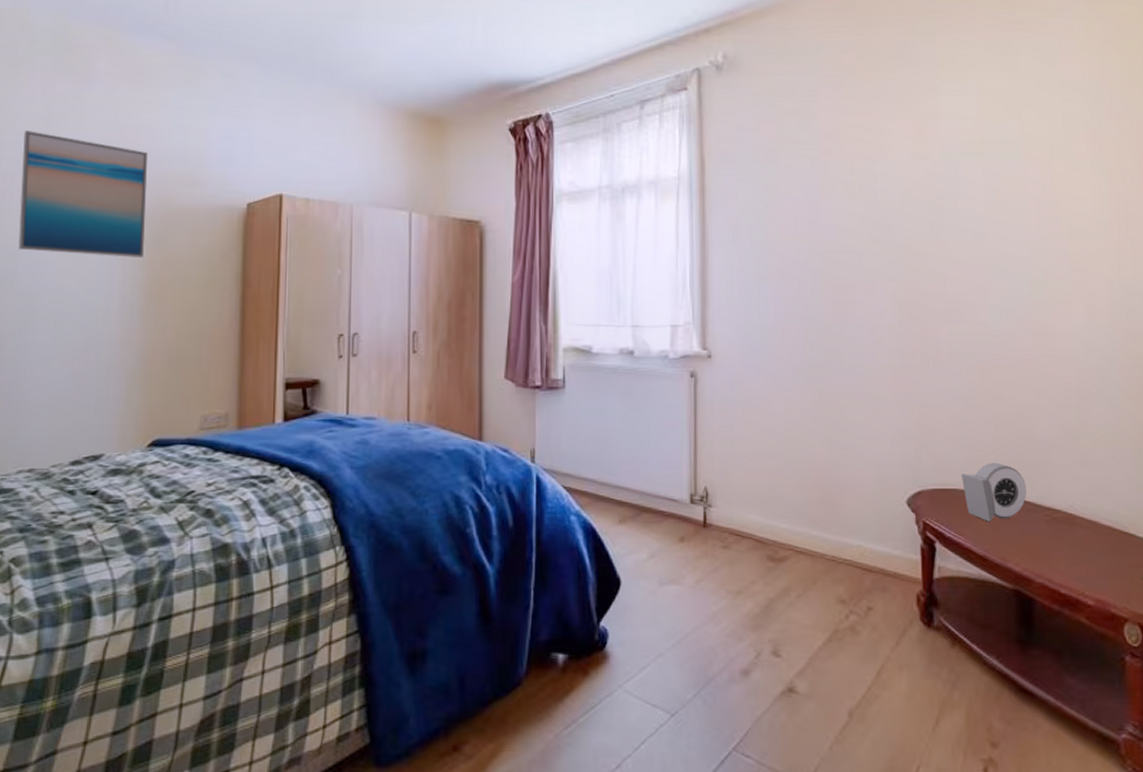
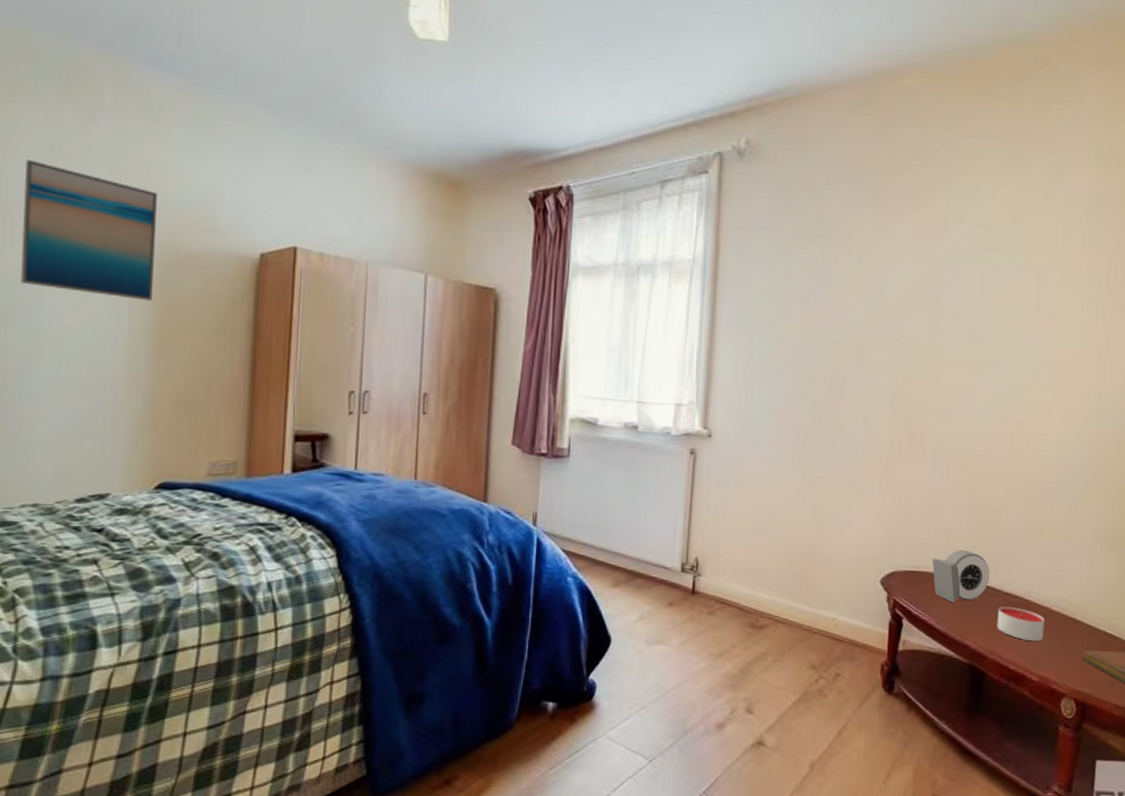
candle: none [1040,523,1095,560] -> present [997,606,1045,641]

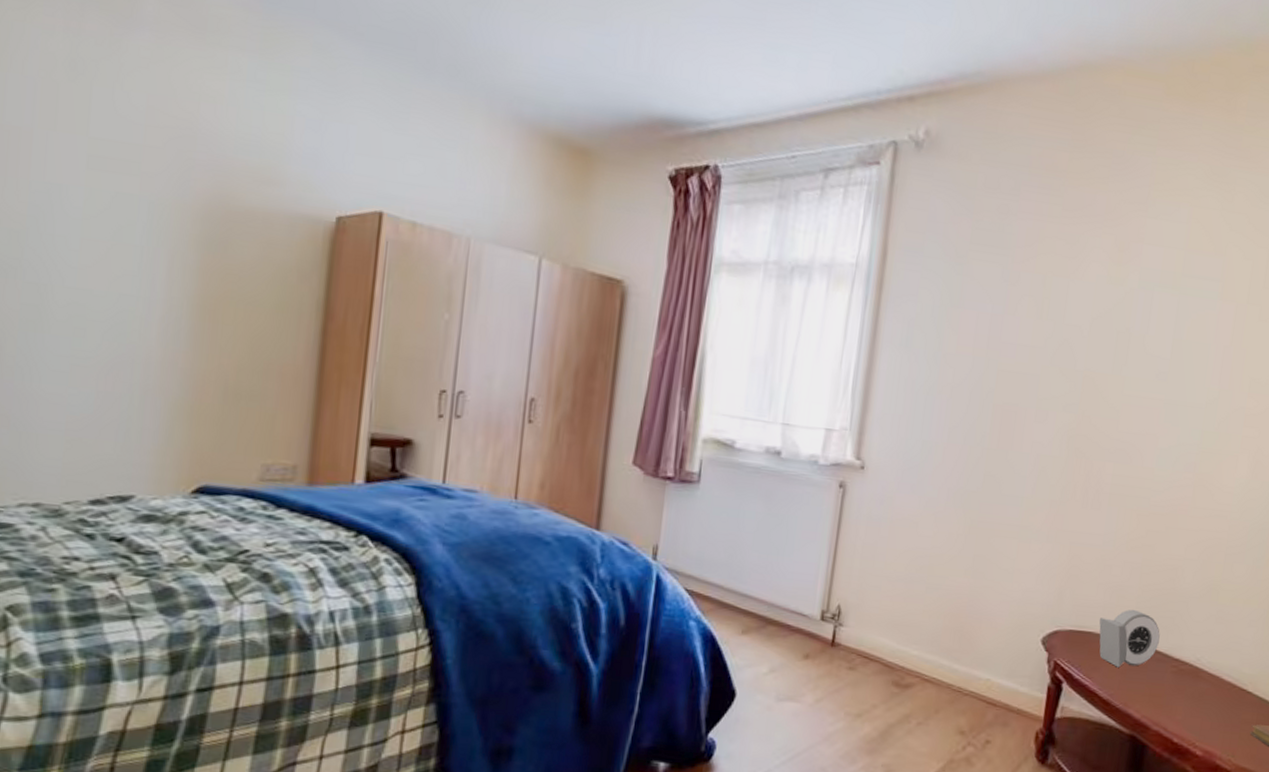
wall art: present [20,159,157,302] -> none [26,74,208,265]
candle: present [997,606,1045,641] -> none [1163,674,1215,713]

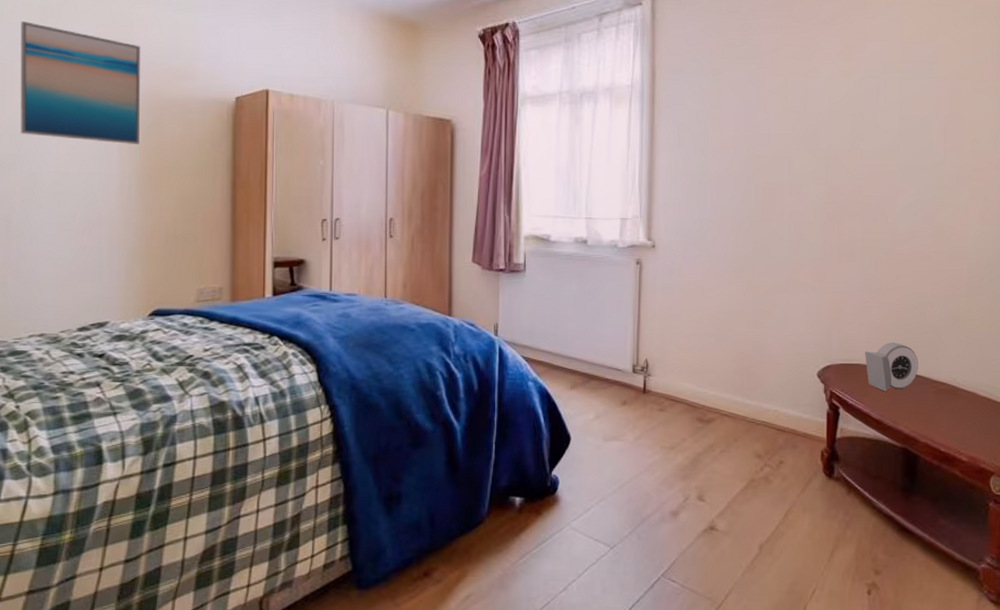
wall art: none [26,74,208,265] -> present [20,20,140,145]

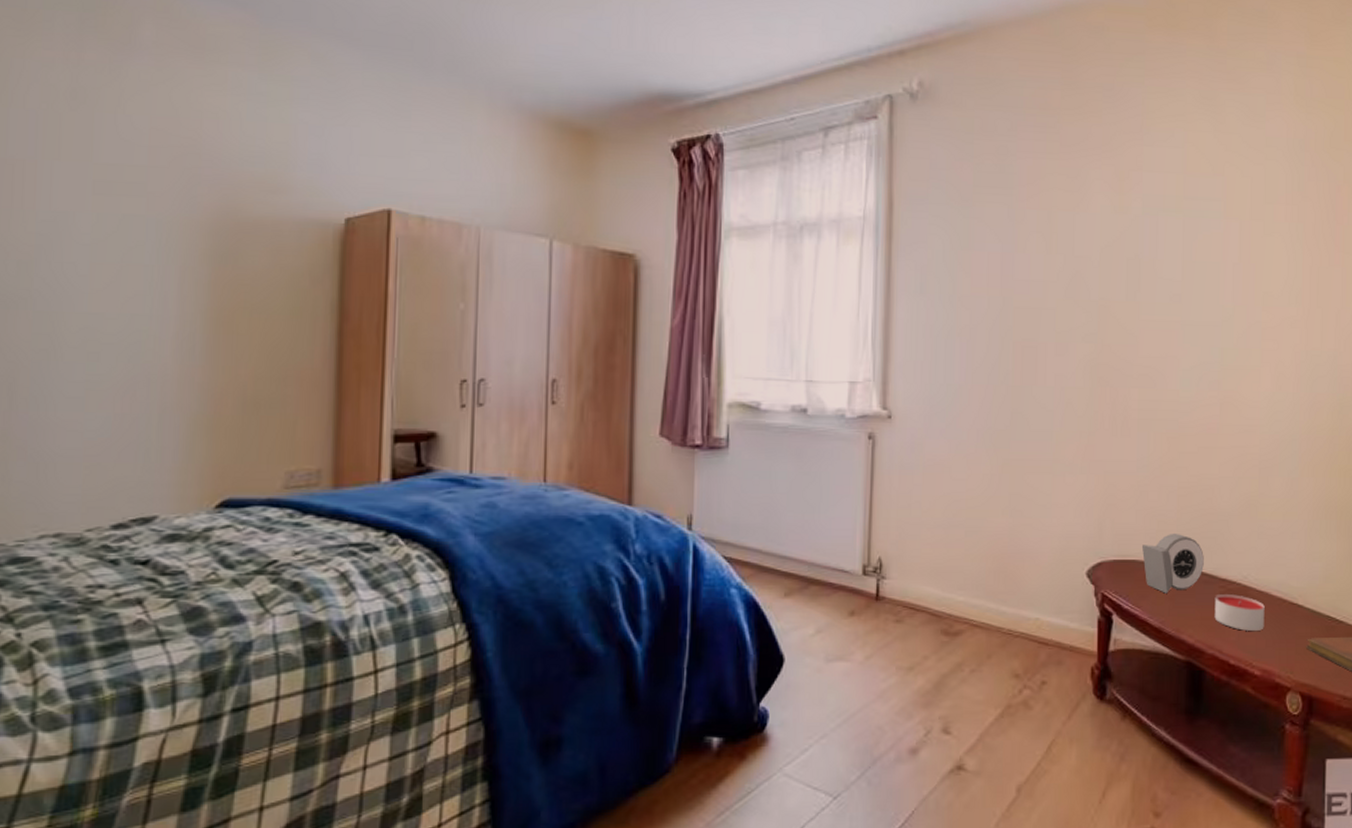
wall art: present [20,20,140,145] -> none [34,107,212,279]
candle: none [927,393,972,424] -> present [1214,594,1265,631]

